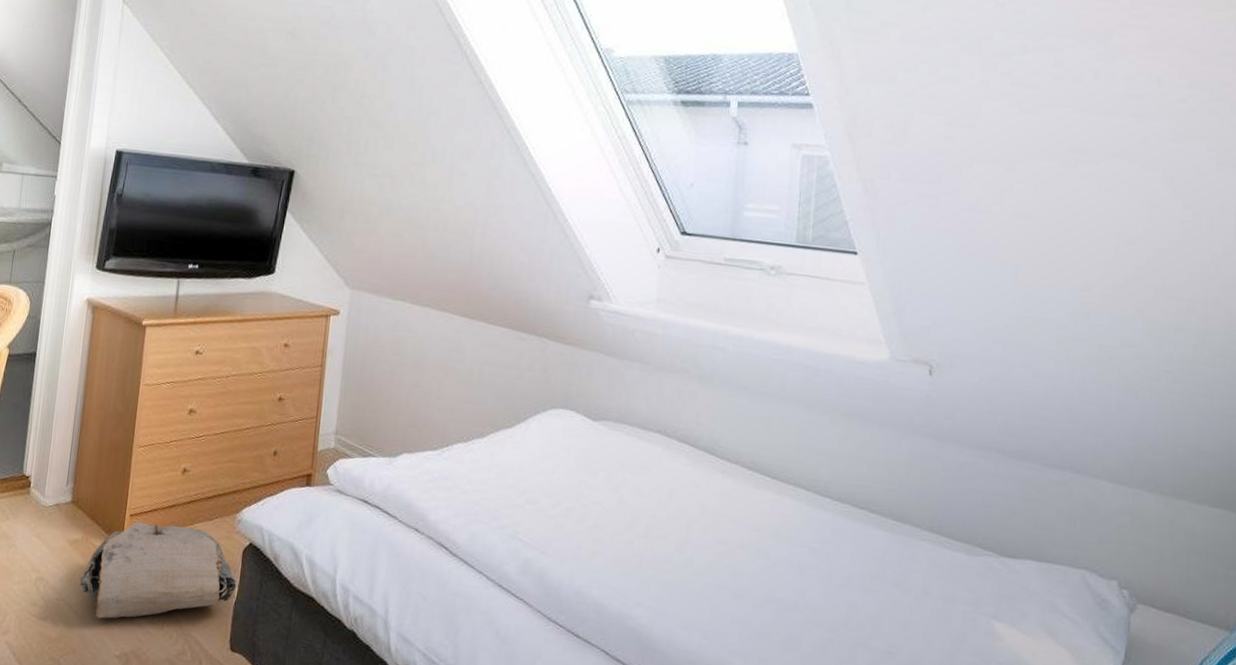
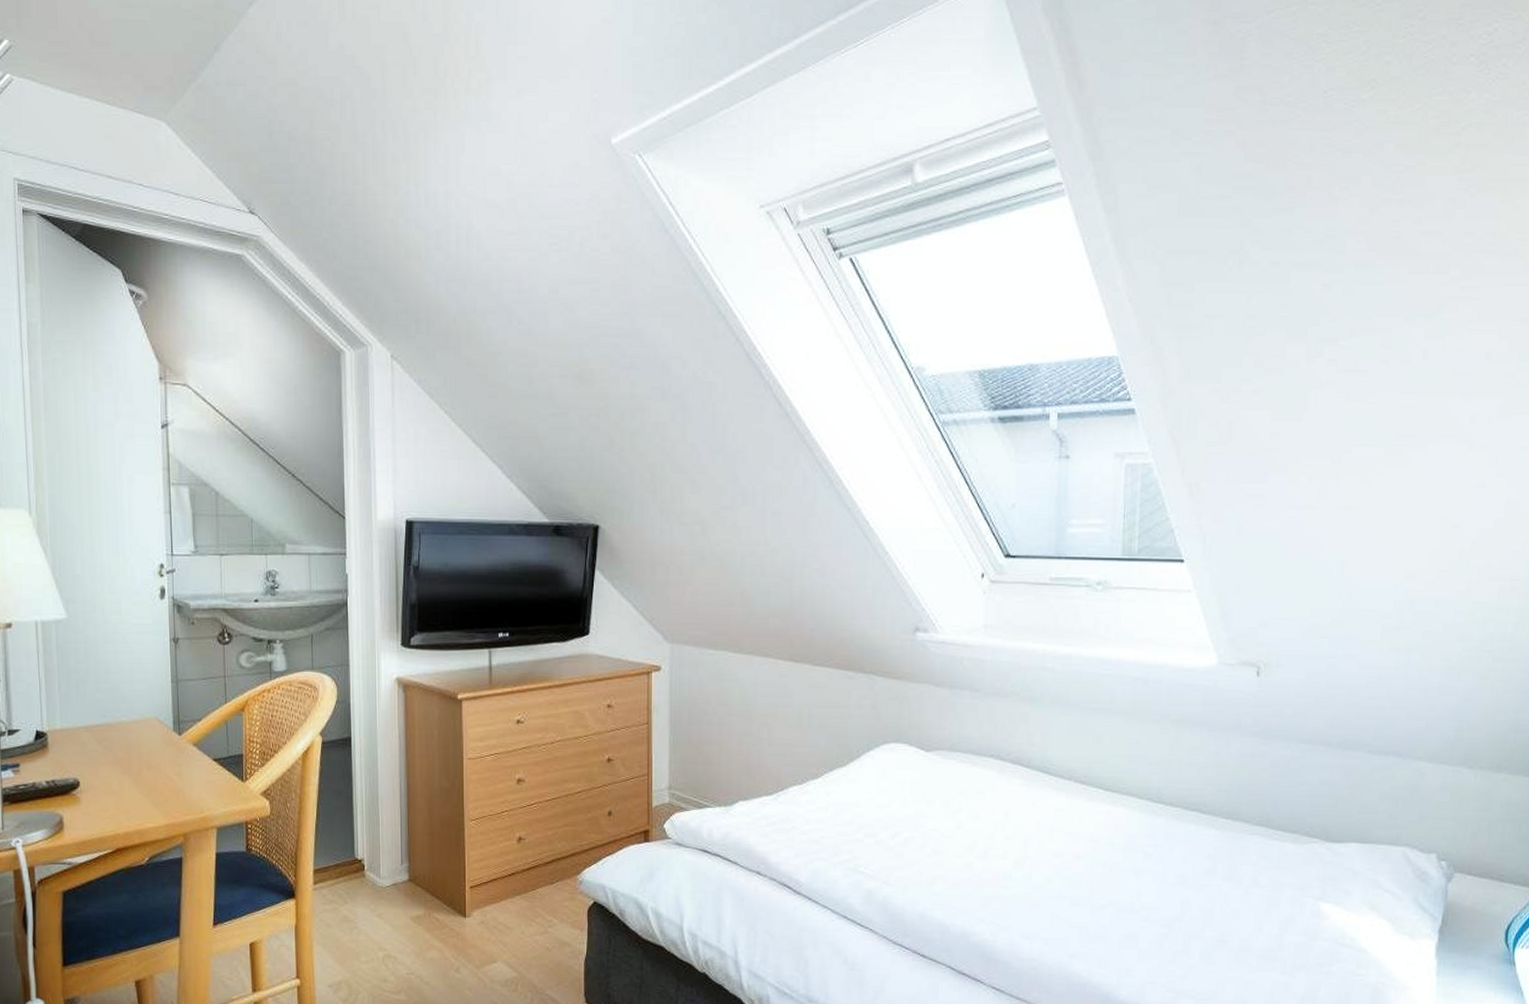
bag: present [79,521,237,619] -> none [428,892,585,987]

